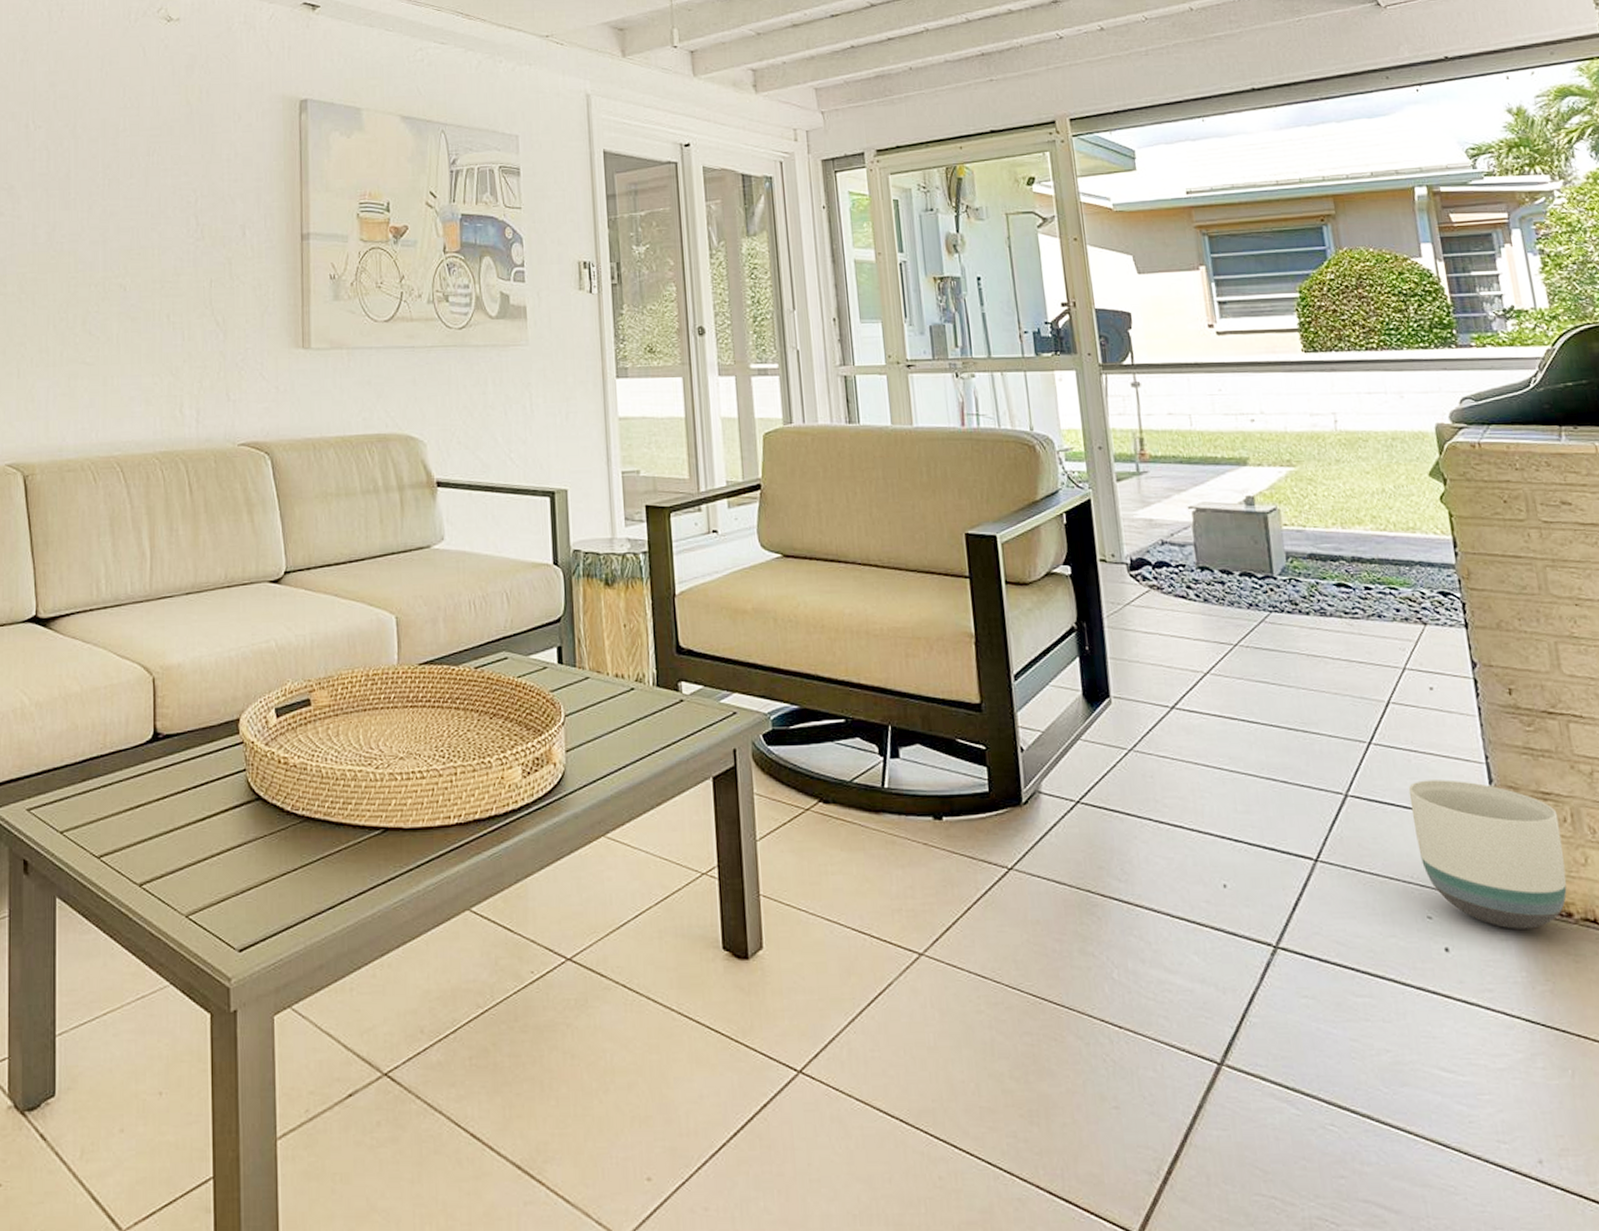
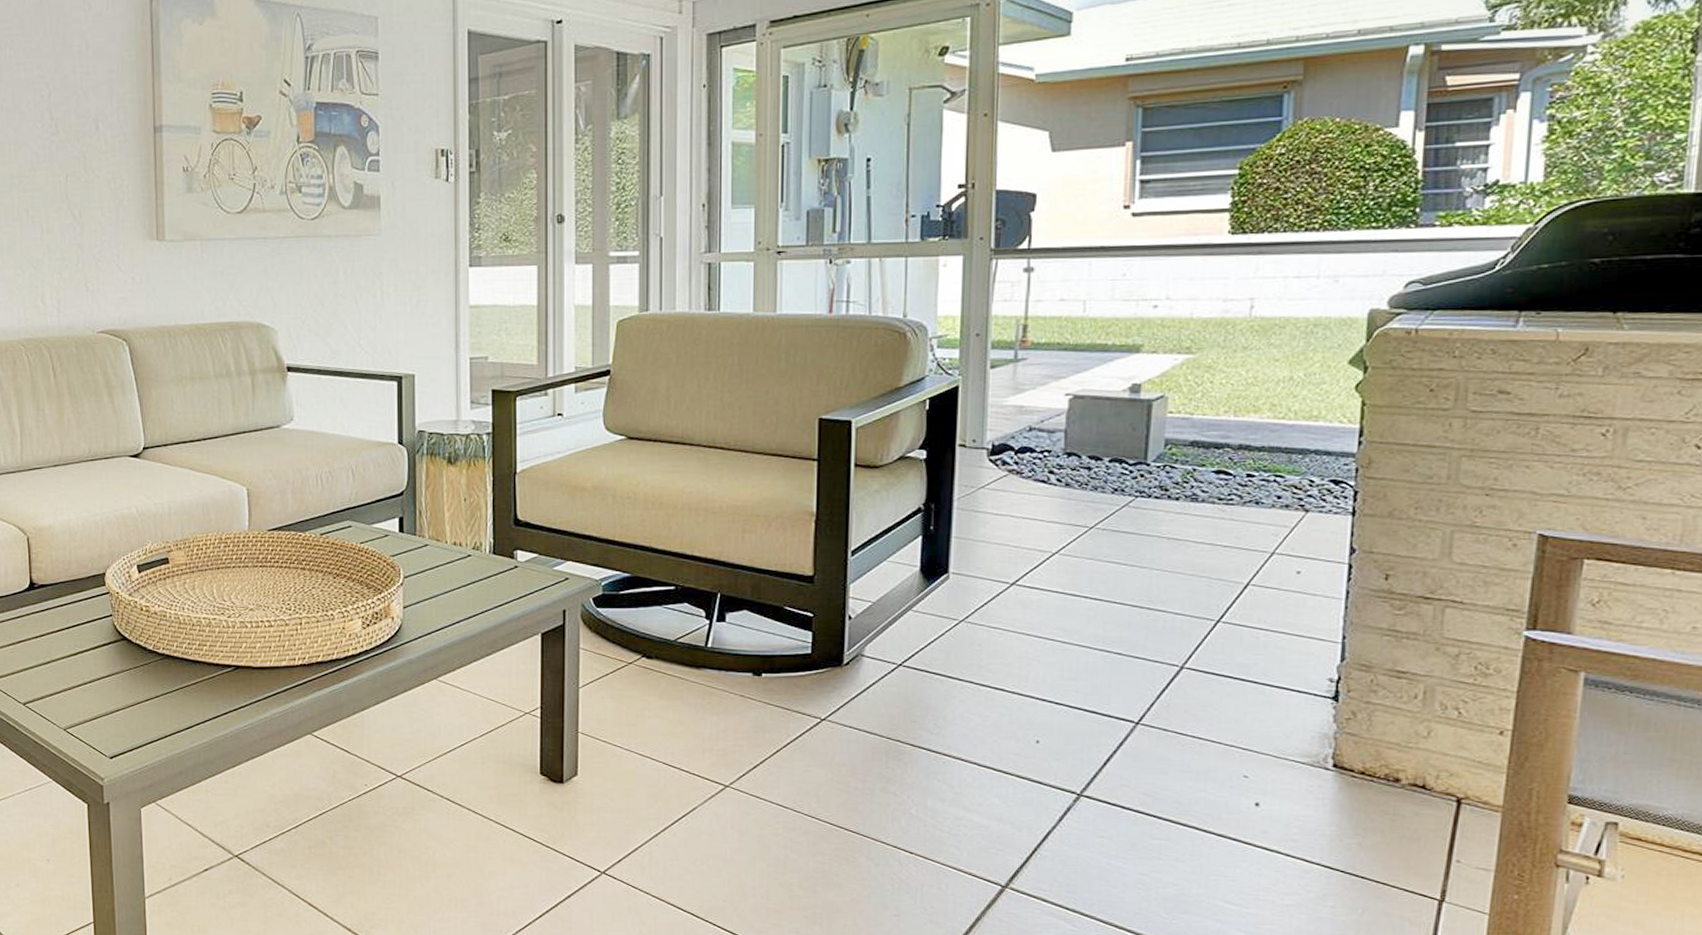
planter: present [1408,779,1567,929] -> none [1248,656,1409,791]

